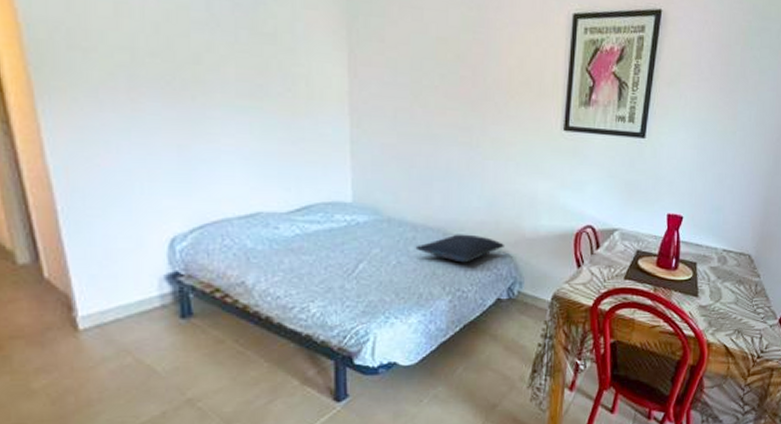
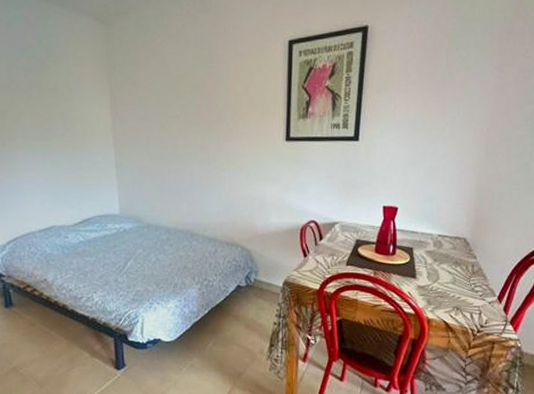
pillow: present [415,234,504,263] -> none [169,234,241,257]

